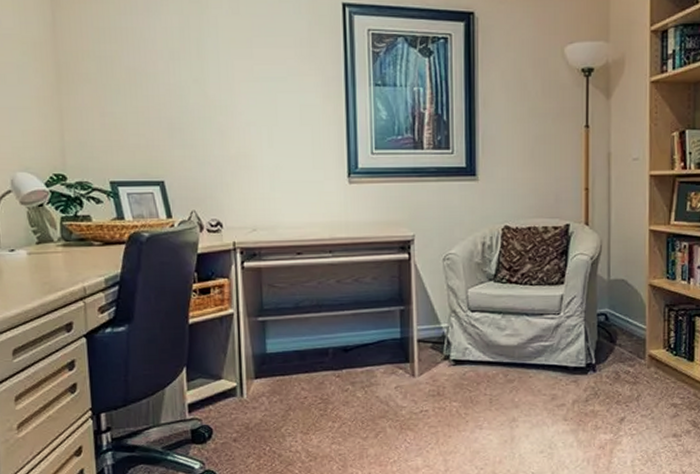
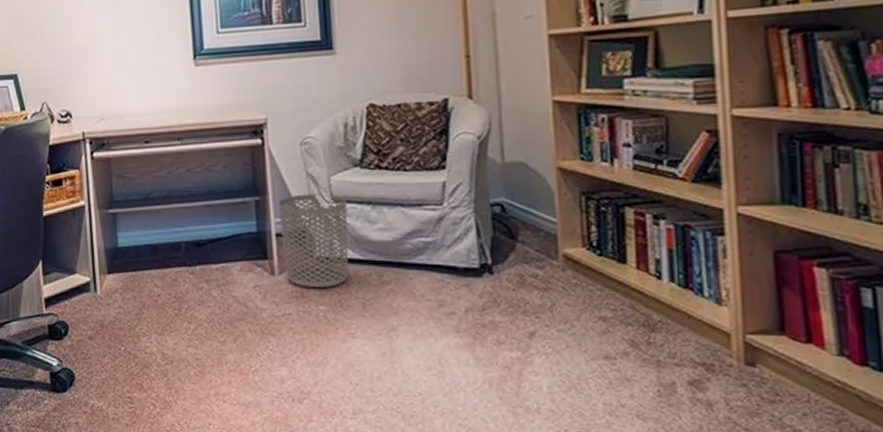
waste bin: none [421,304,481,387] -> present [279,194,349,287]

